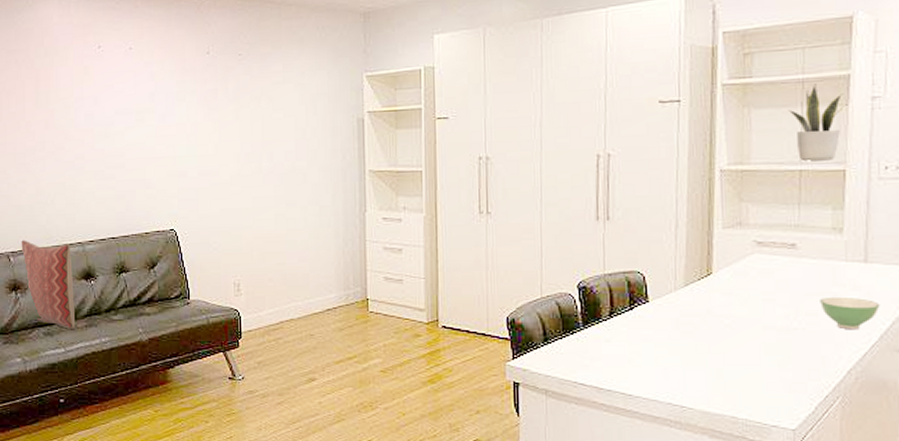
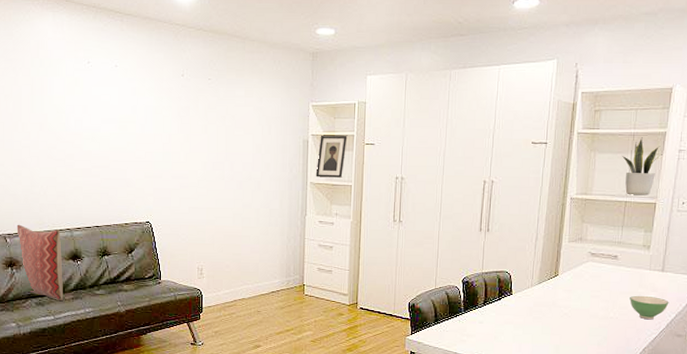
picture frame: none [375,110,413,164] -> present [315,136,348,178]

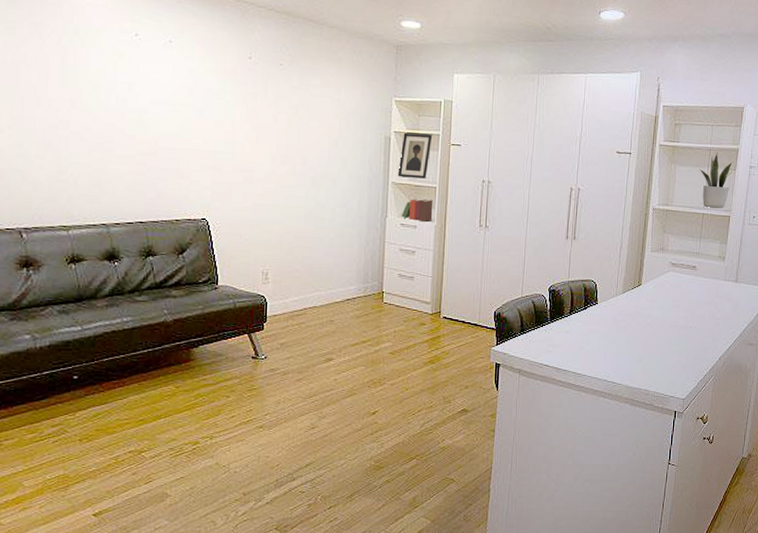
pillow: present [16,224,64,301] -> none [36,217,95,309]
books: none [320,197,349,219] -> present [402,199,433,223]
bowl: present [629,295,669,320] -> none [707,305,742,329]

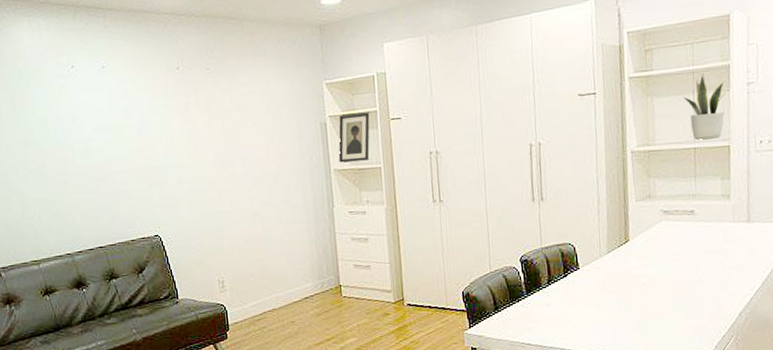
books: present [402,199,433,223] -> none [349,181,382,207]

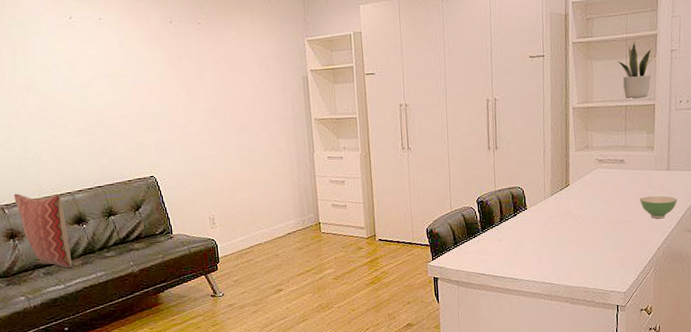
pillow: none [11,255,72,337] -> present [13,193,73,269]
picture frame: present [338,113,370,163] -> none [319,68,347,113]
bowl: none [715,252,761,280] -> present [640,195,678,219]

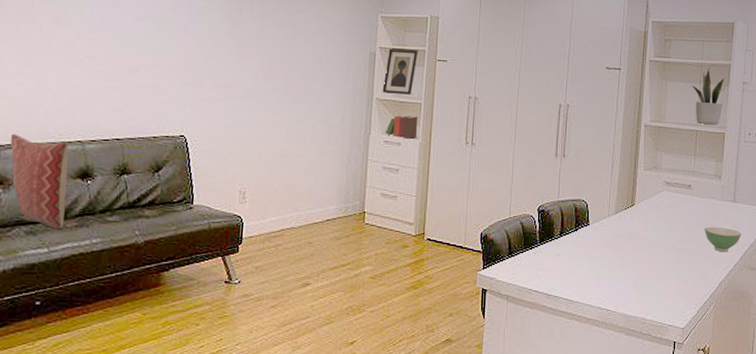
picture frame: none [319,68,347,113] -> present [382,49,418,95]
books: none [328,130,357,153] -> present [386,115,418,140]

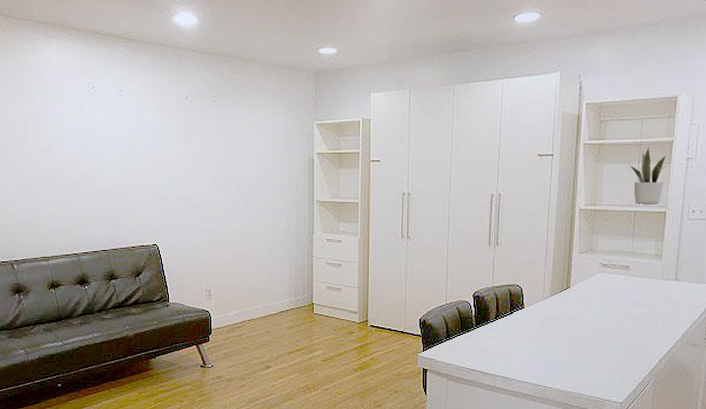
pillow: present [9,133,69,230] -> none [23,250,72,327]
picture frame: present [382,49,418,95] -> none [322,154,353,196]
books: present [386,115,418,140] -> none [327,215,356,237]
bowl: present [704,226,742,252] -> none [643,305,684,330]

